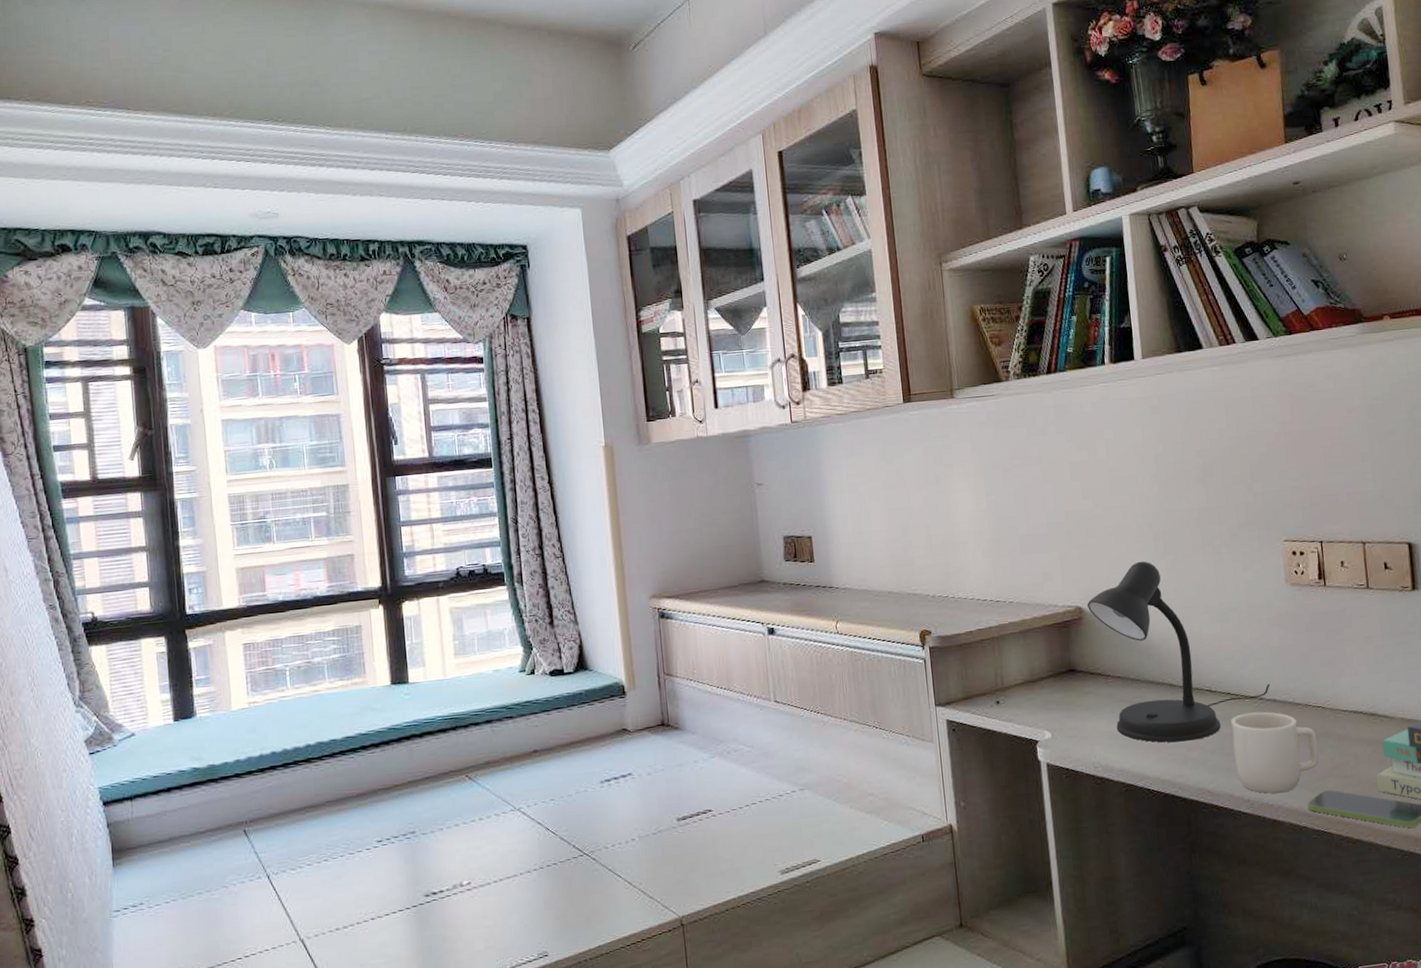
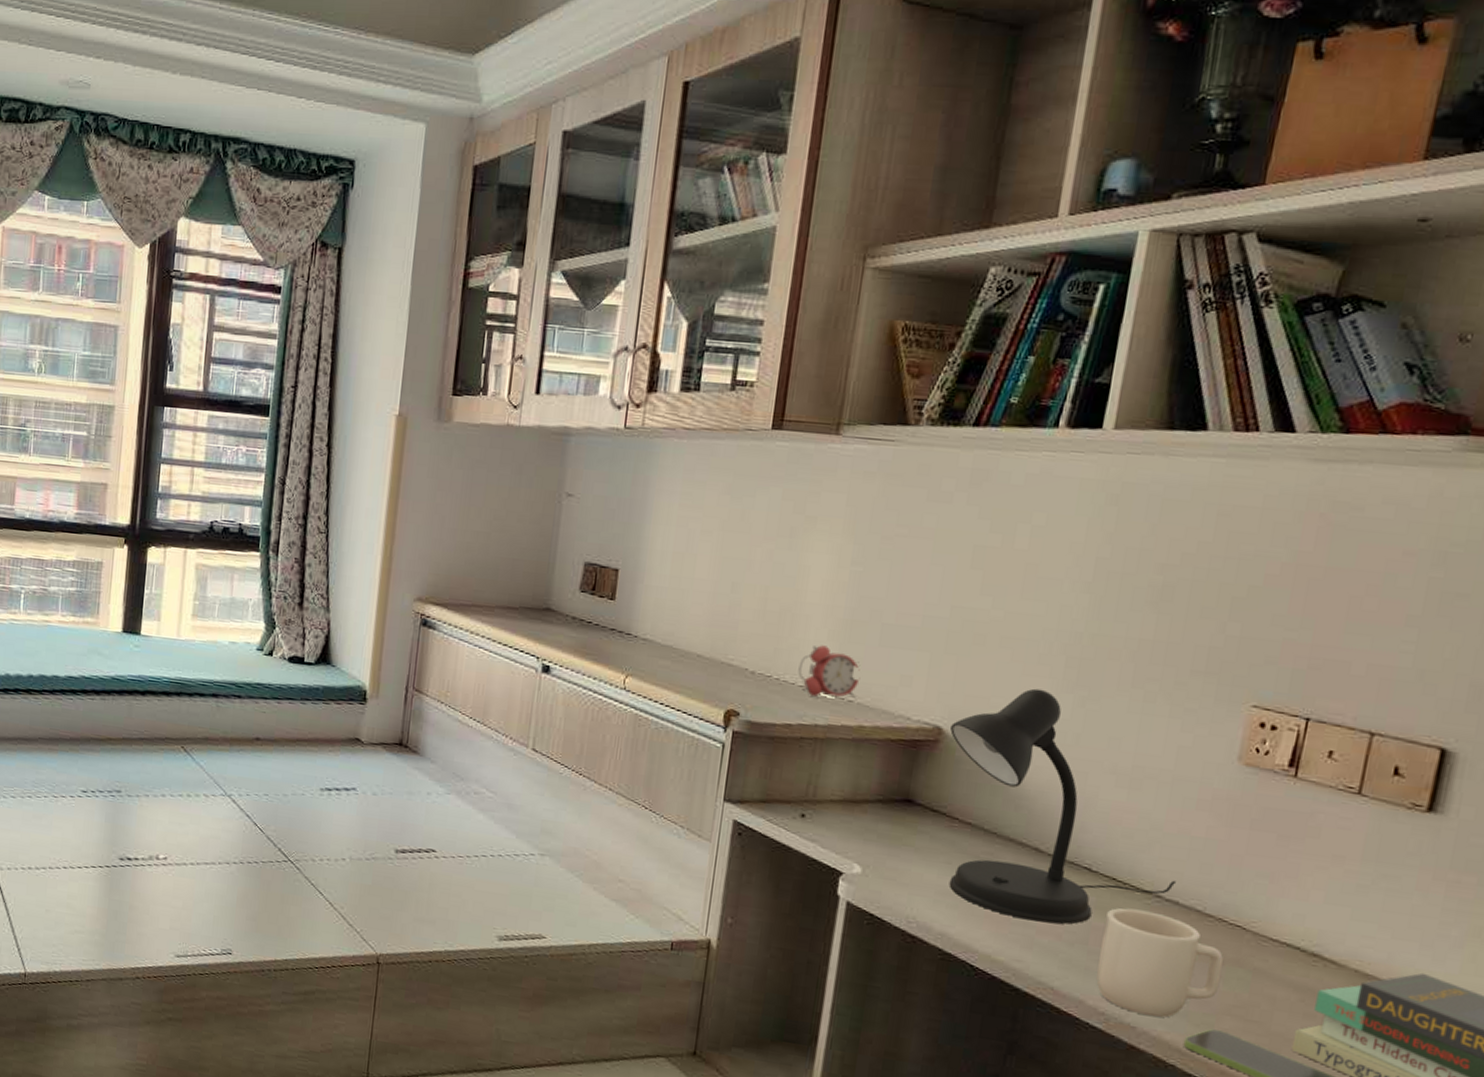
alarm clock: none [966,562,1014,605] -> present [798,645,861,698]

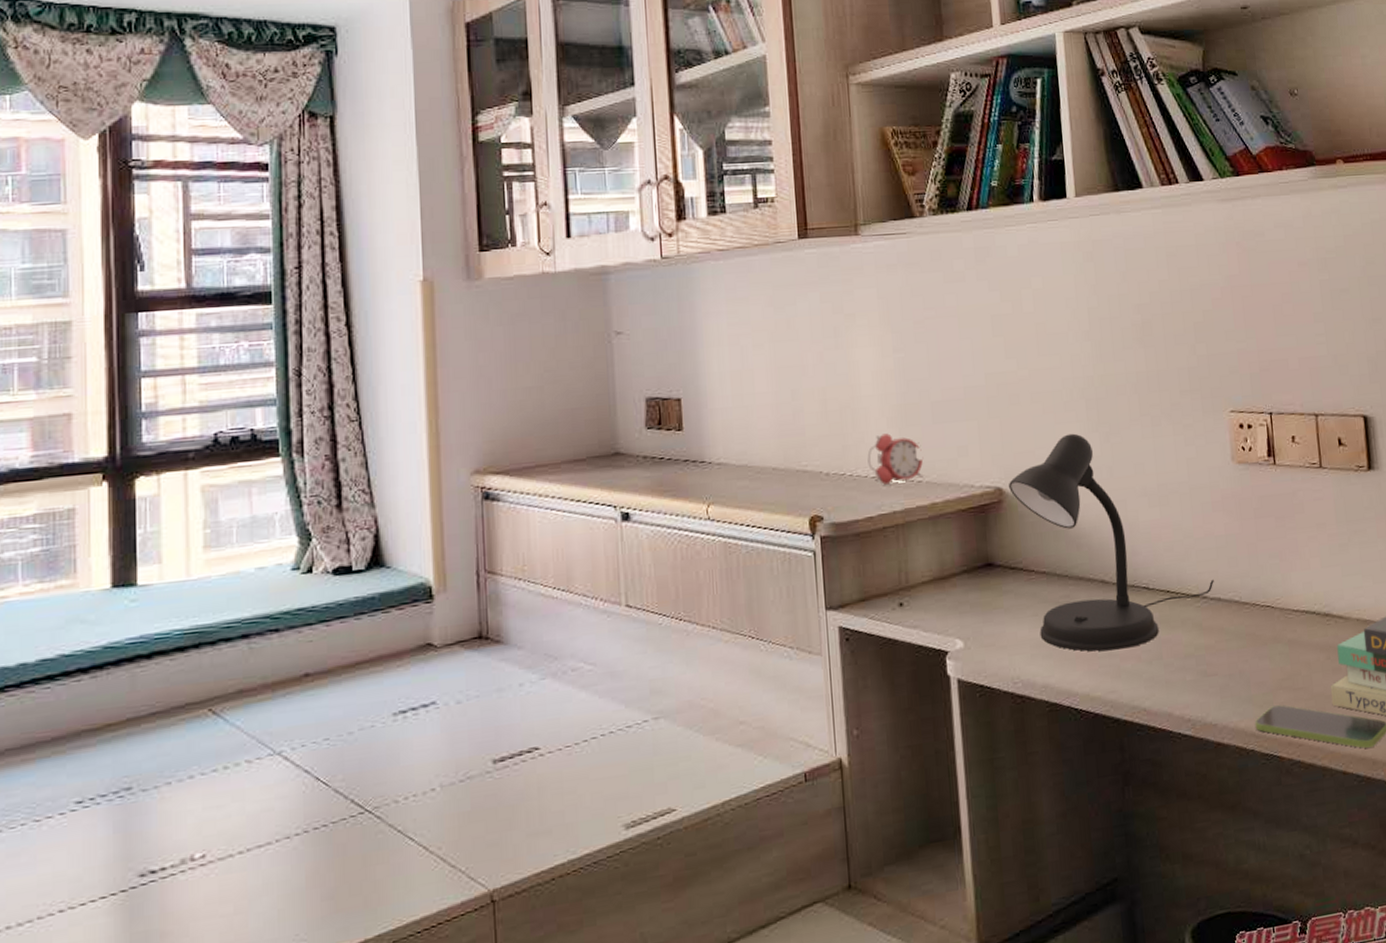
mug: present [1096,907,1224,1018] -> none [1169,612,1268,711]

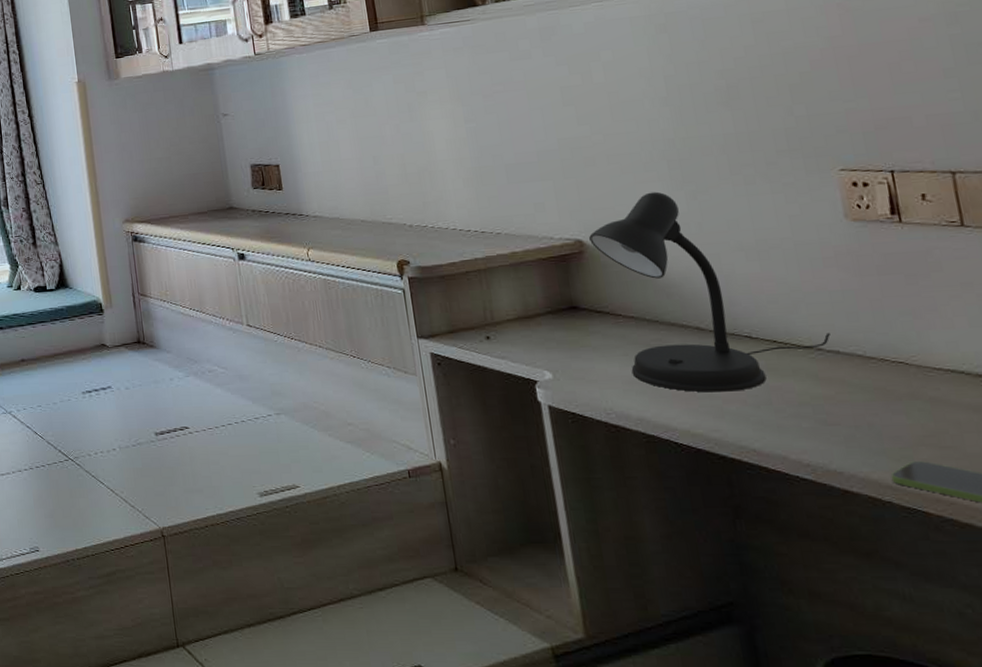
alarm clock: present [867,433,924,485] -> none [446,192,502,235]

